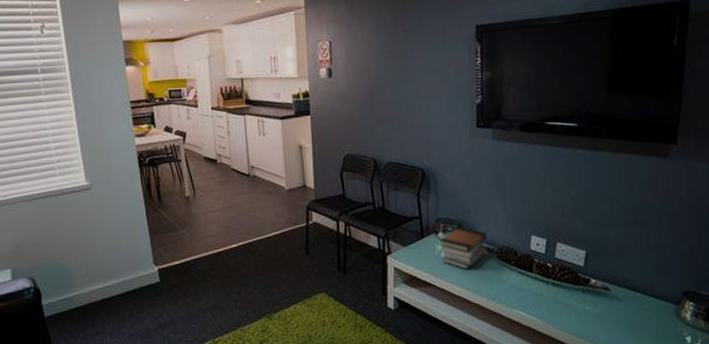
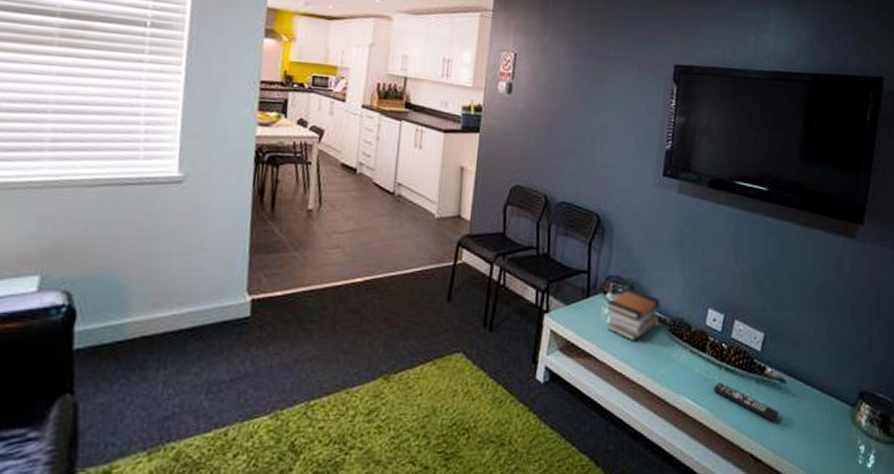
remote control: none [542,295,606,324] -> present [713,382,779,422]

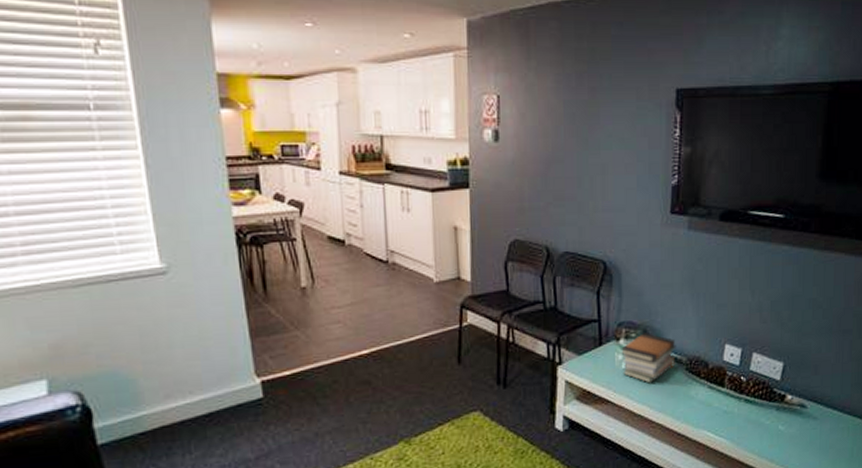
remote control: present [713,382,779,422] -> none [733,413,800,445]

